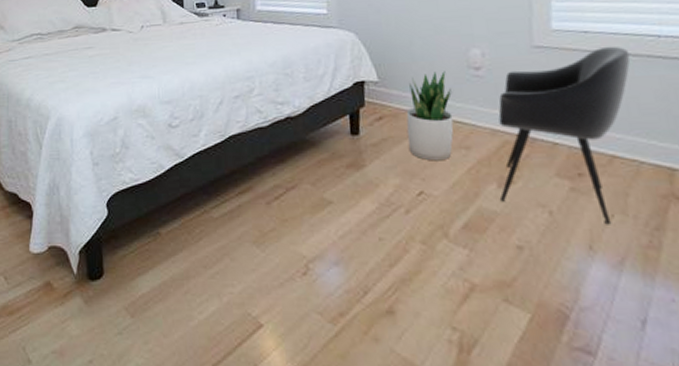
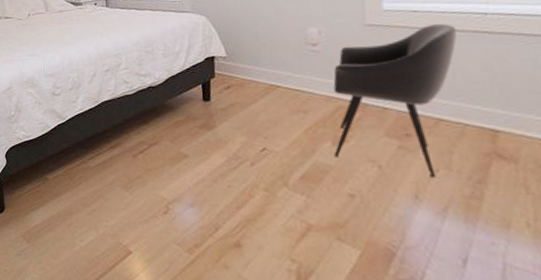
planter: present [406,71,454,161] -> none [251,47,293,123]

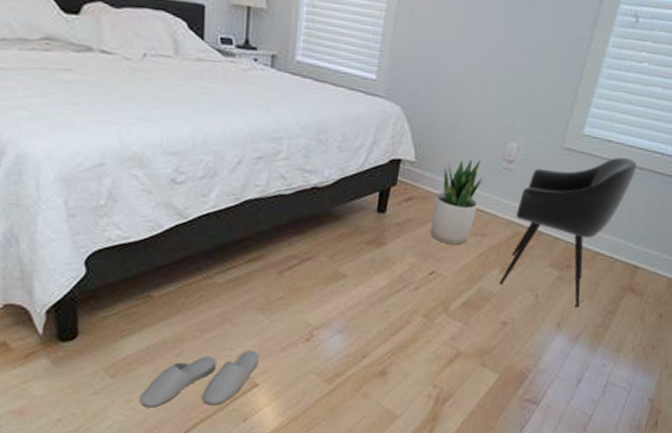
slippers: none [47,222,129,269] -> present [139,350,259,408]
planter: none [251,47,293,123] -> present [430,159,483,245]

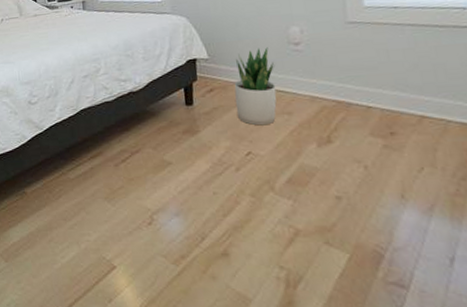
slippers: present [139,350,259,408] -> none [27,235,113,288]
armchair: present [498,157,637,308] -> none [316,19,438,177]

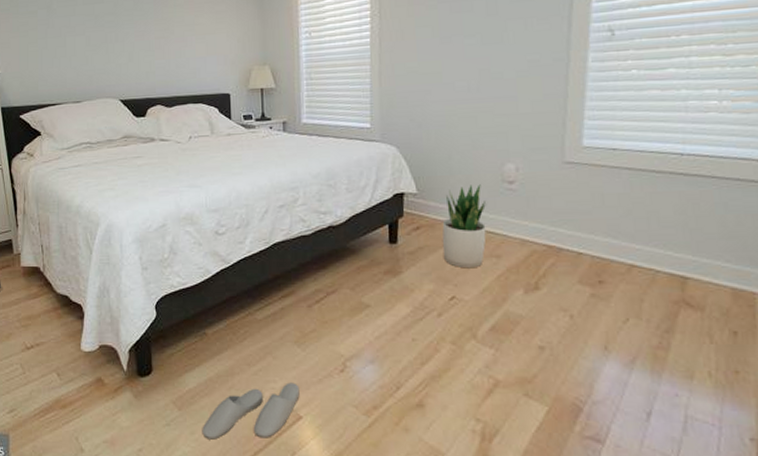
slippers: none [27,235,113,288] -> present [202,382,300,440]

